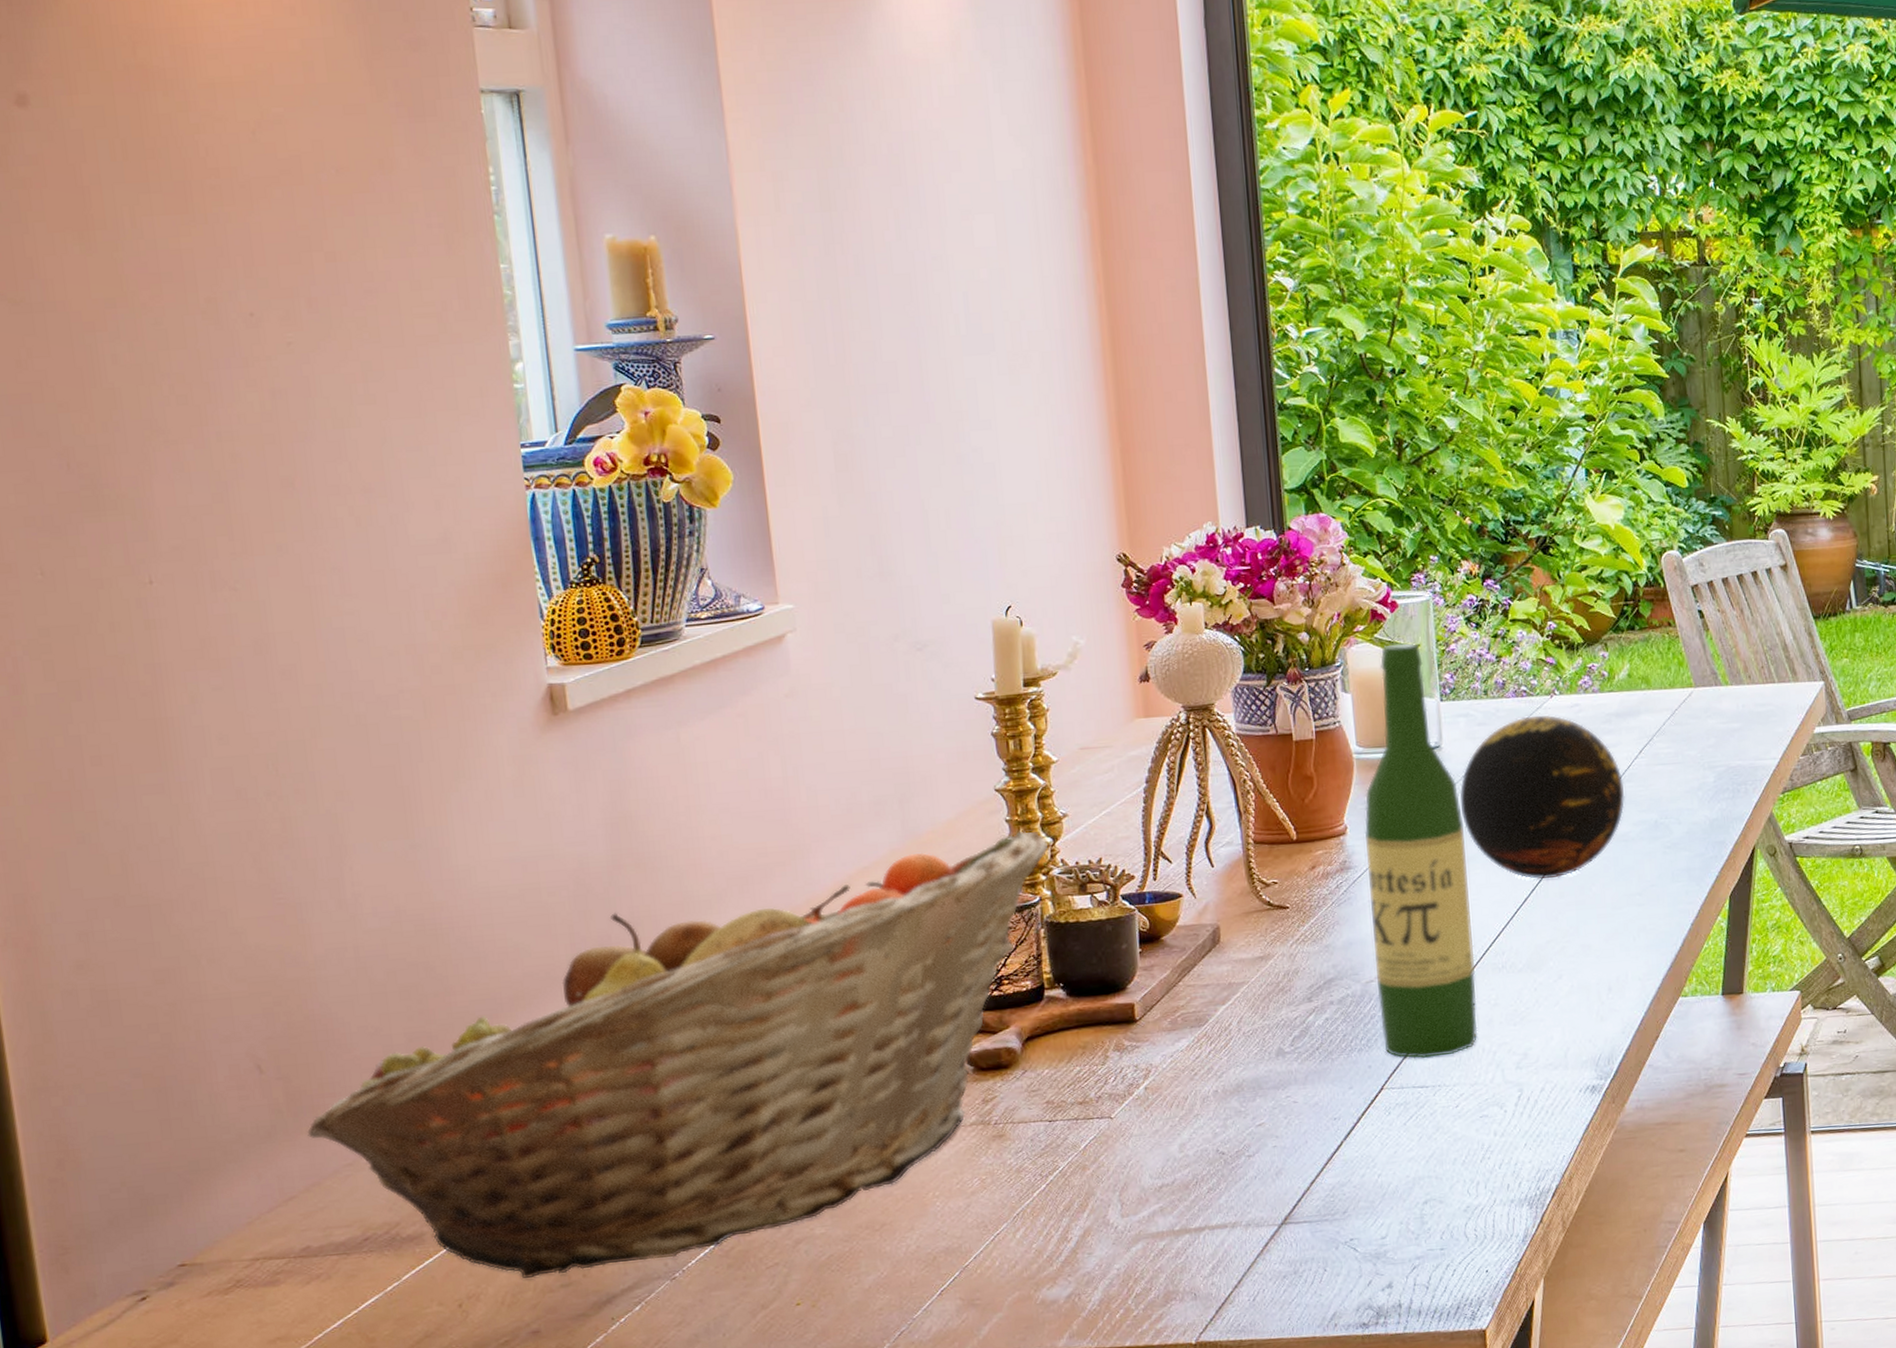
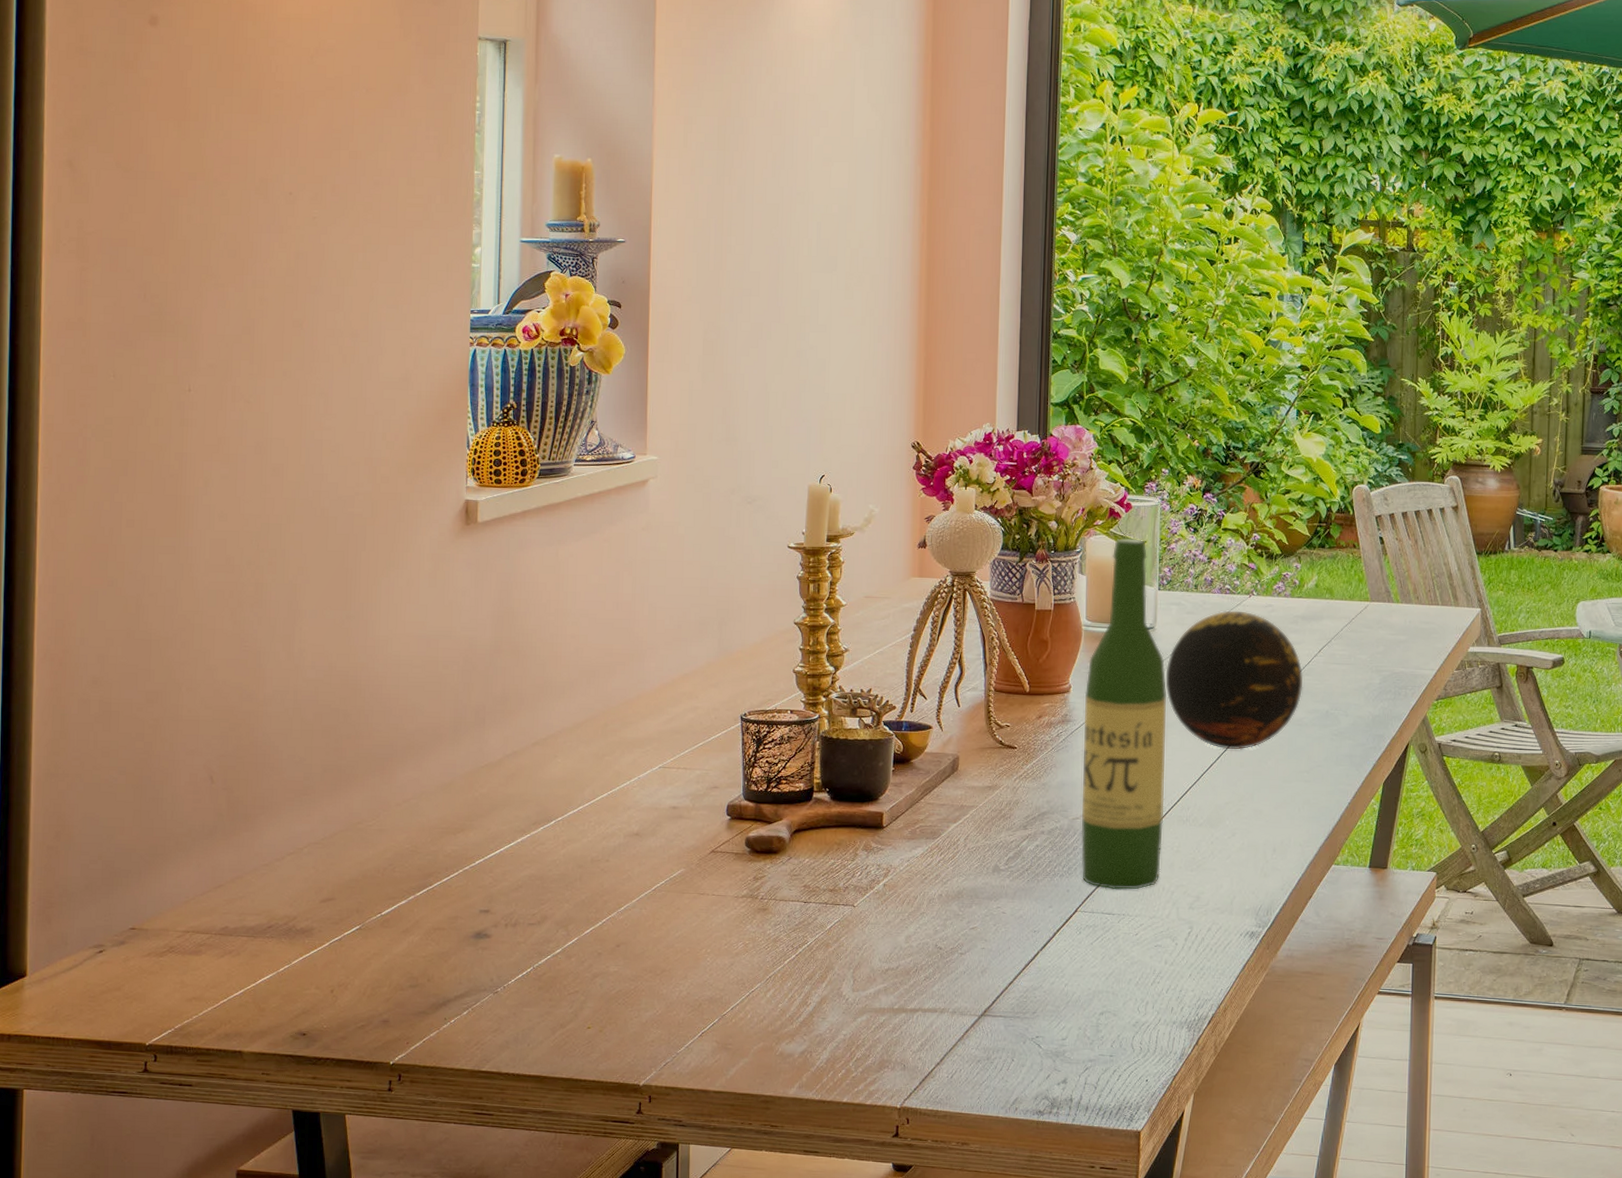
fruit basket: present [307,831,1049,1278] -> none [239,659,831,977]

